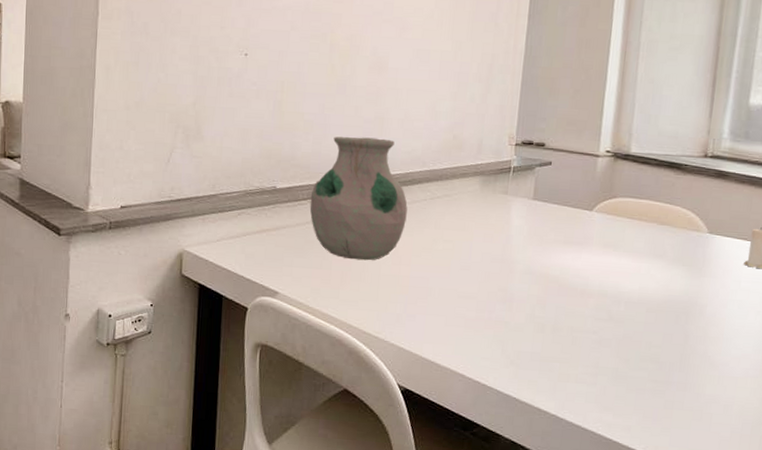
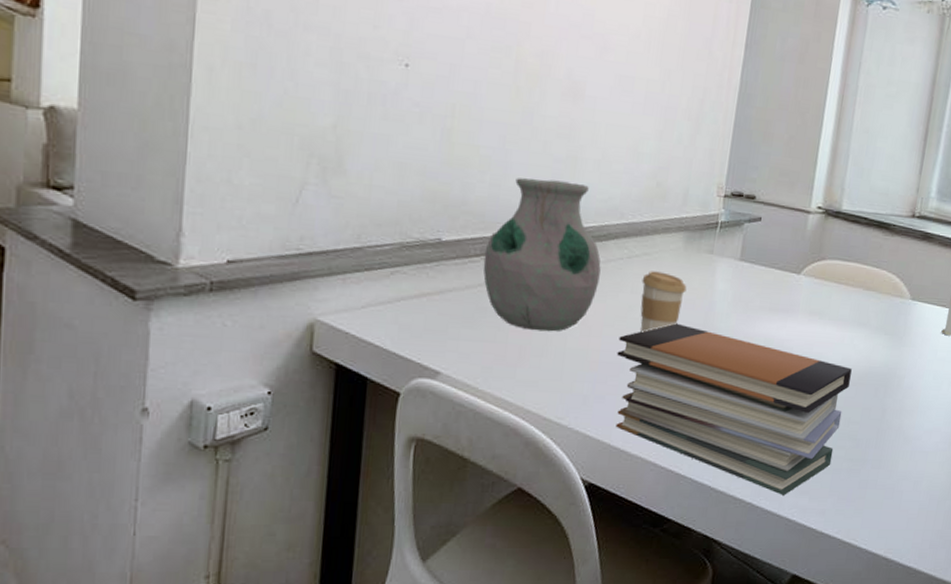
book stack: none [424,254,650,410] -> present [615,323,852,495]
coffee cup: none [443,210,485,262] -> present [640,271,687,332]

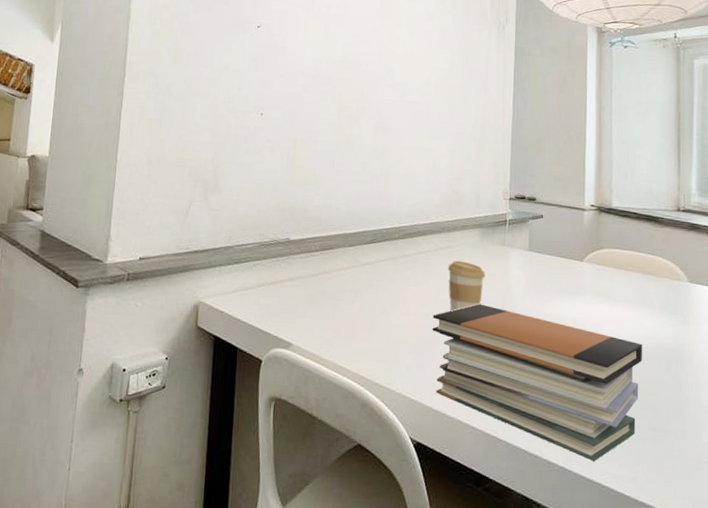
vase: present [483,178,601,332] -> none [321,190,414,311]

